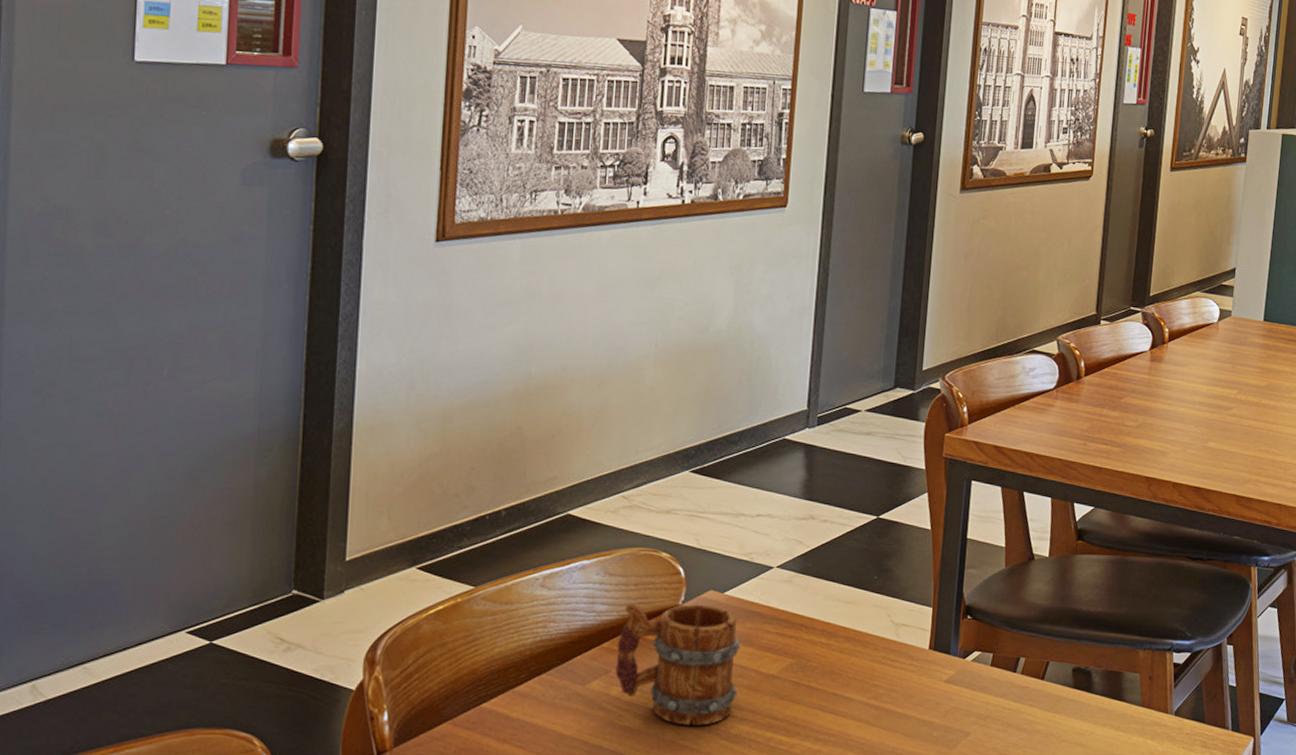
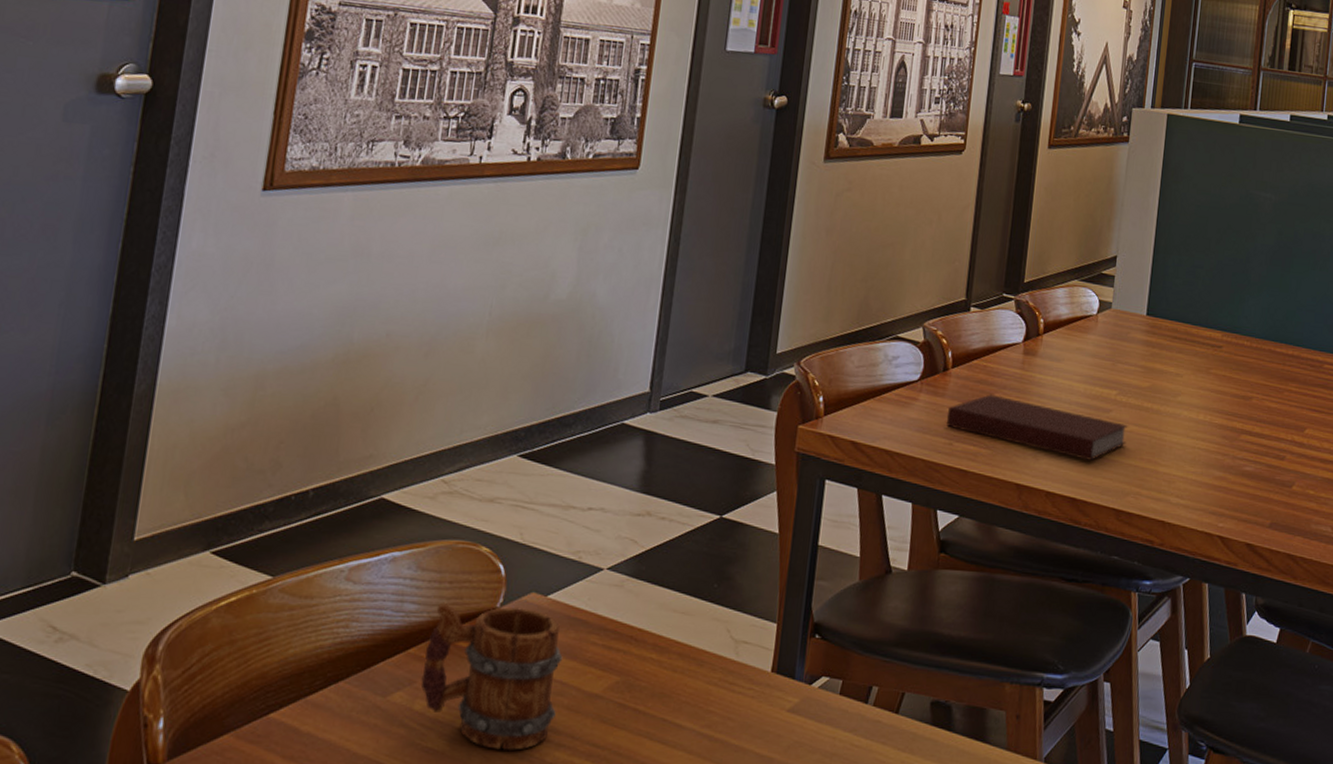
notebook: none [1081,398,1247,453] -> present [947,394,1128,461]

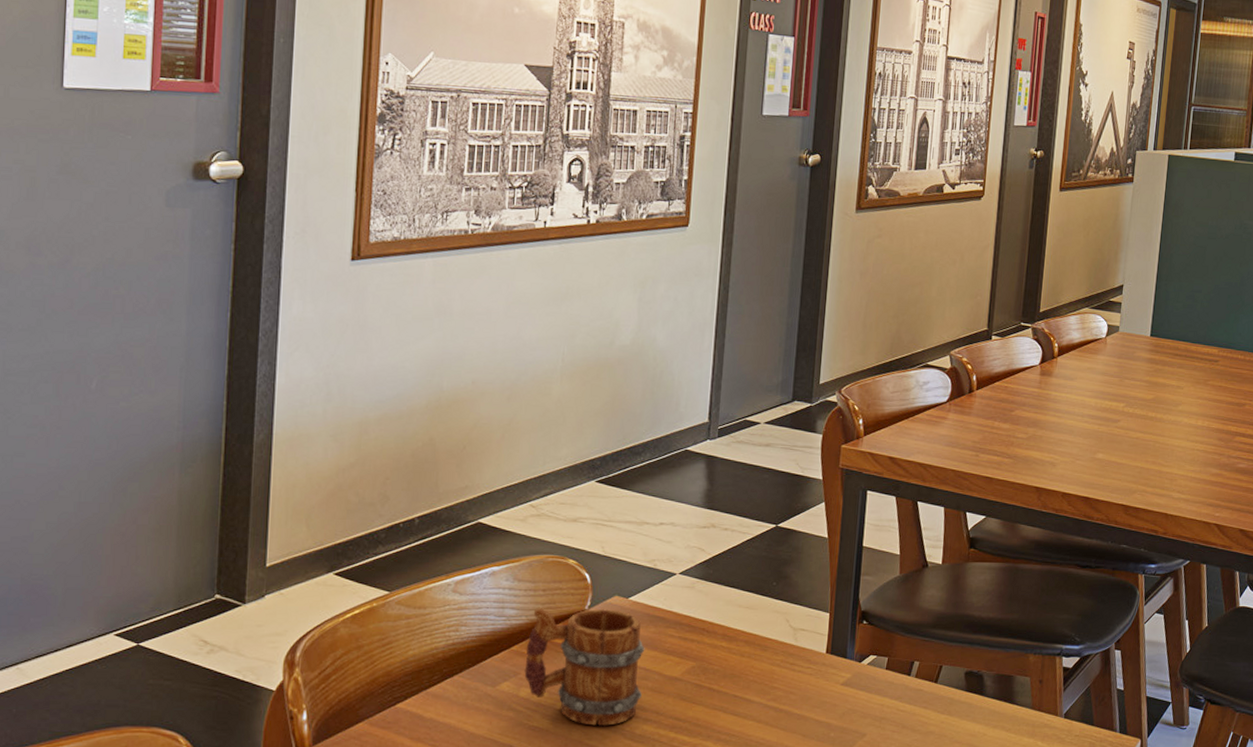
notebook: present [947,394,1128,461] -> none [973,411,1135,464]

